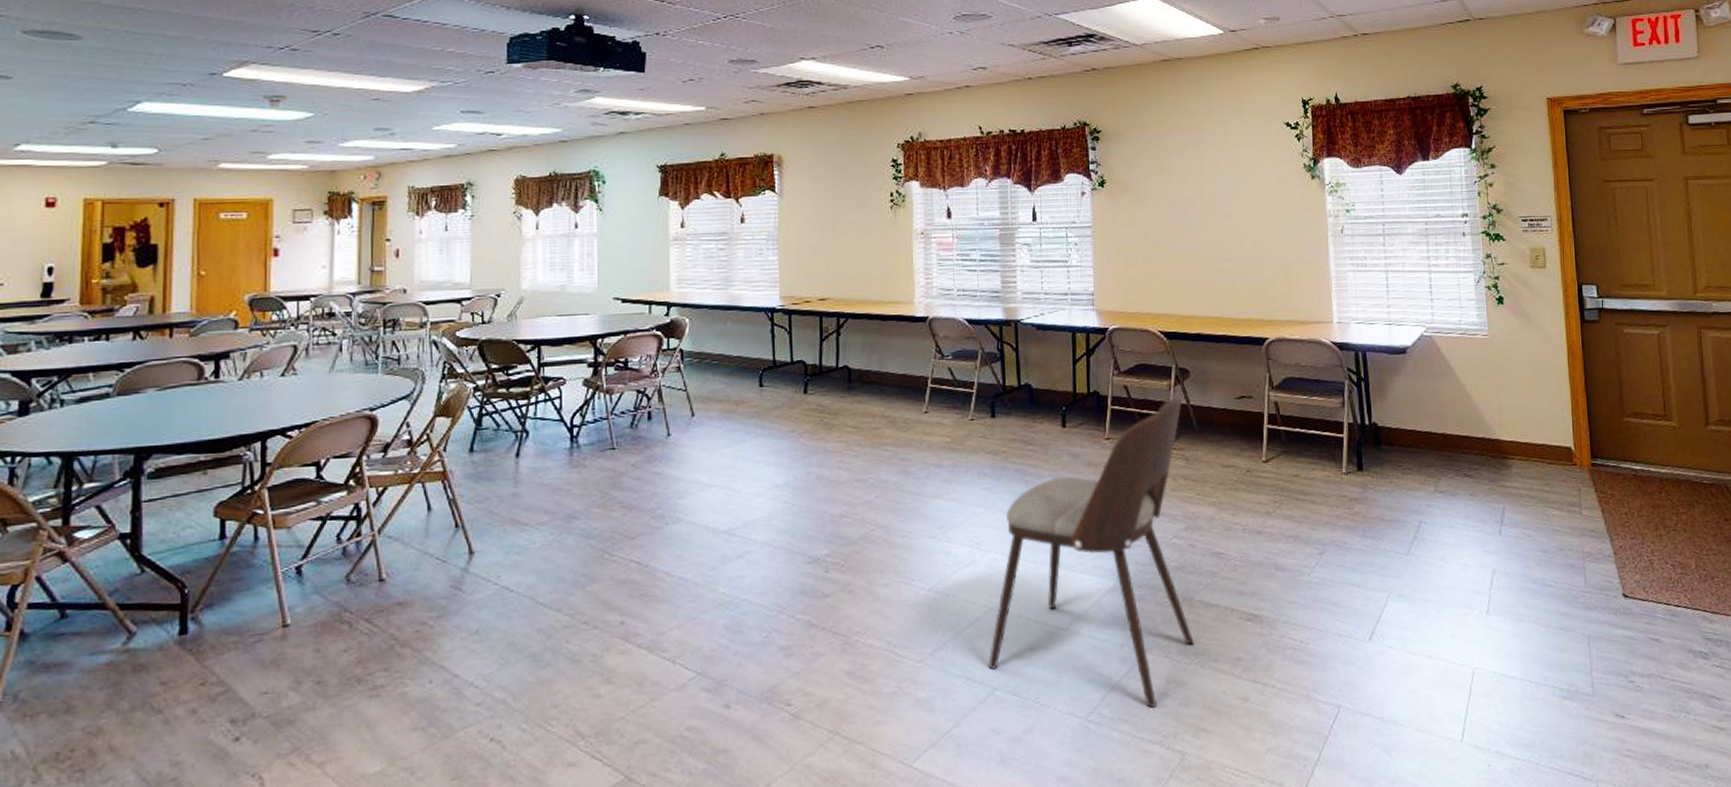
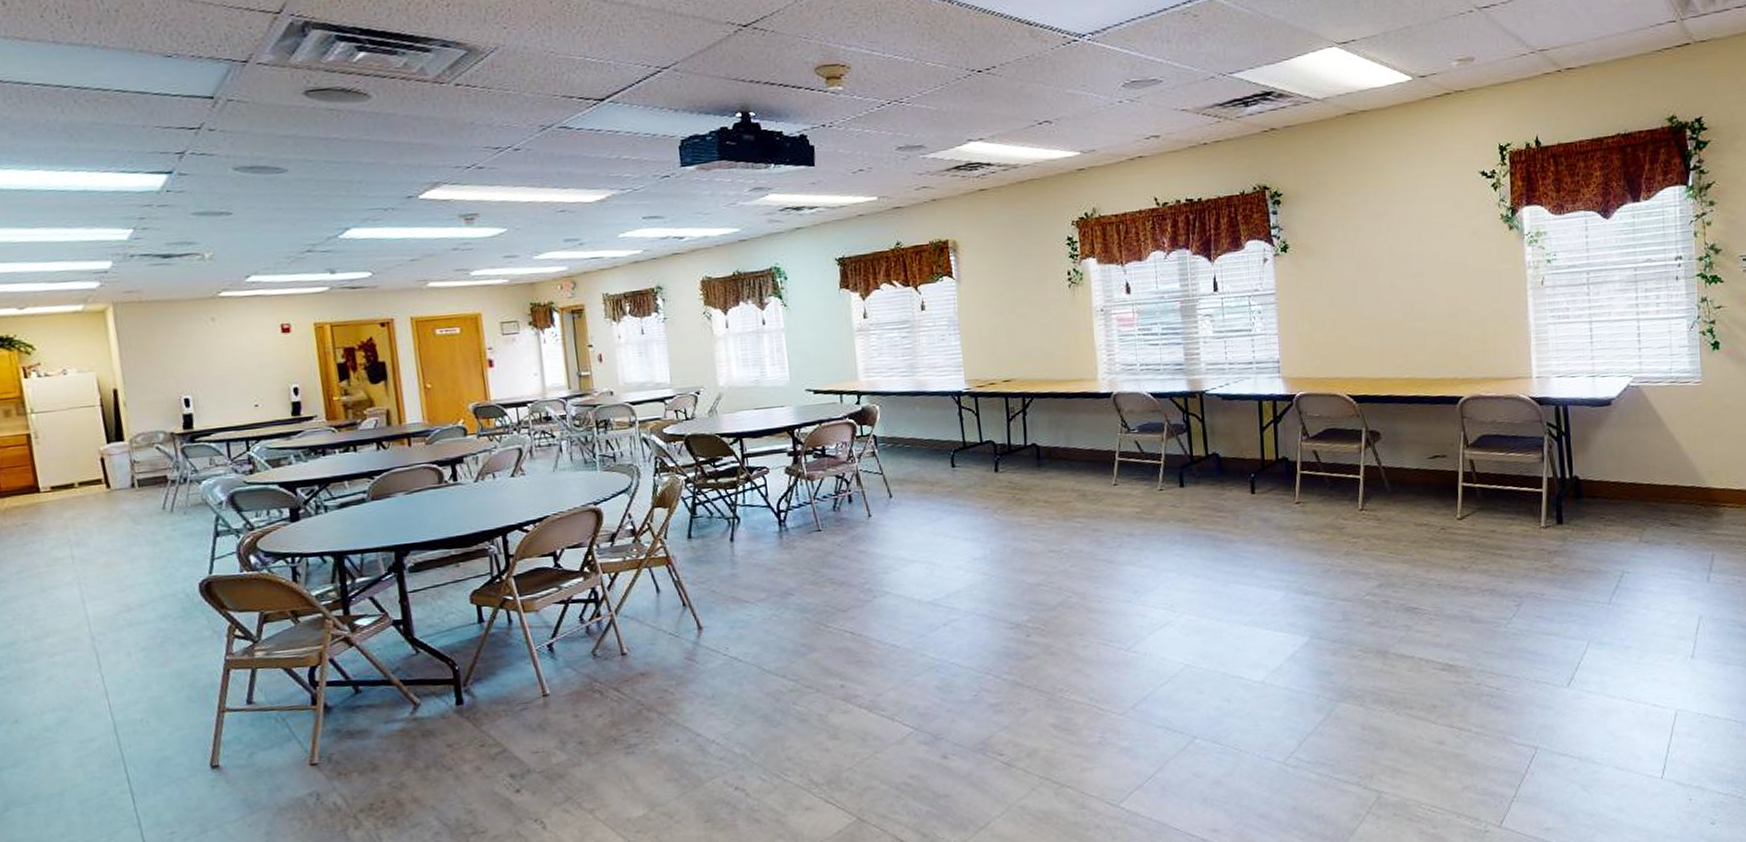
dining chair: present [988,397,1195,708] -> none [1187,459,1390,752]

